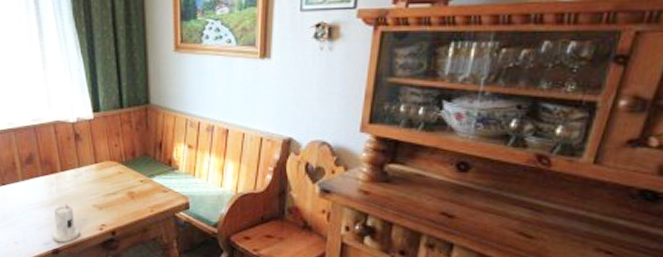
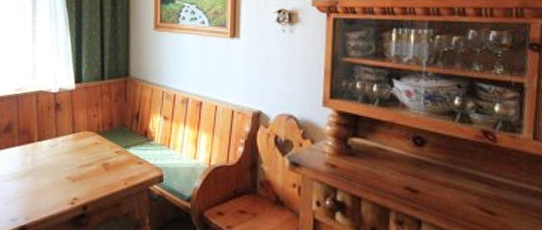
candle: present [52,203,79,243] -> none [20,175,50,219]

